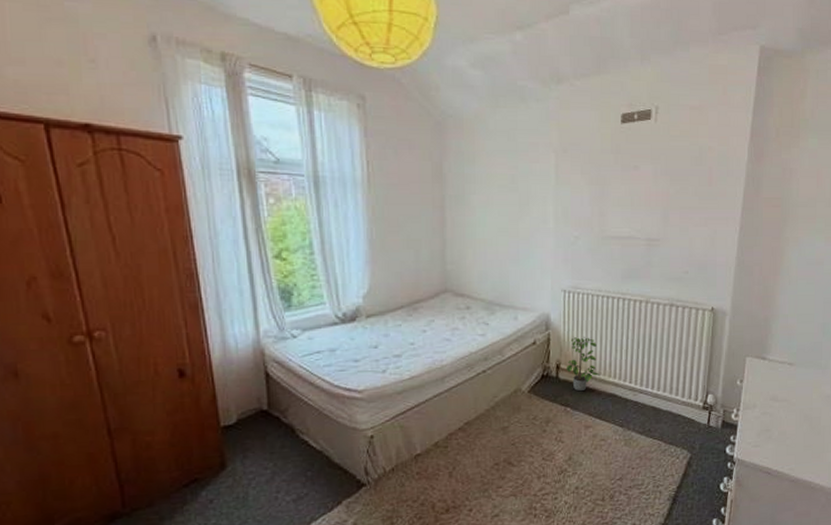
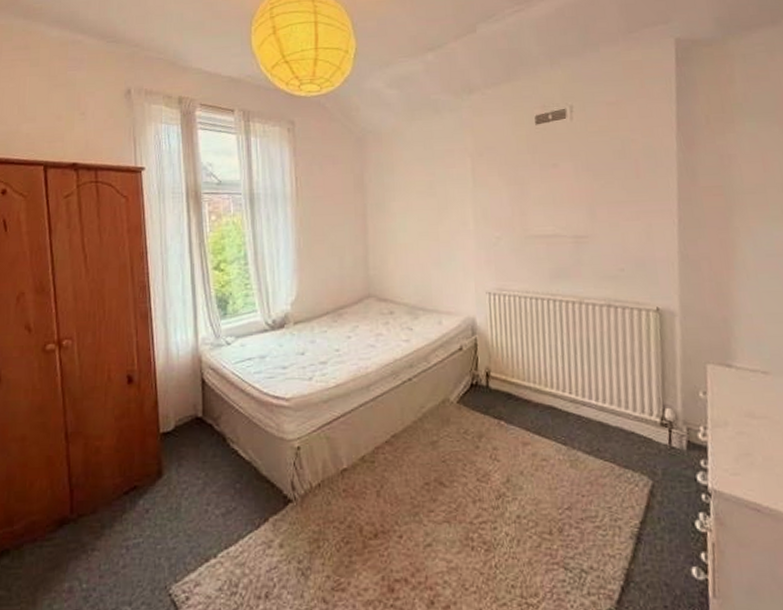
potted plant: present [566,336,601,392] -> none [496,341,536,403]

